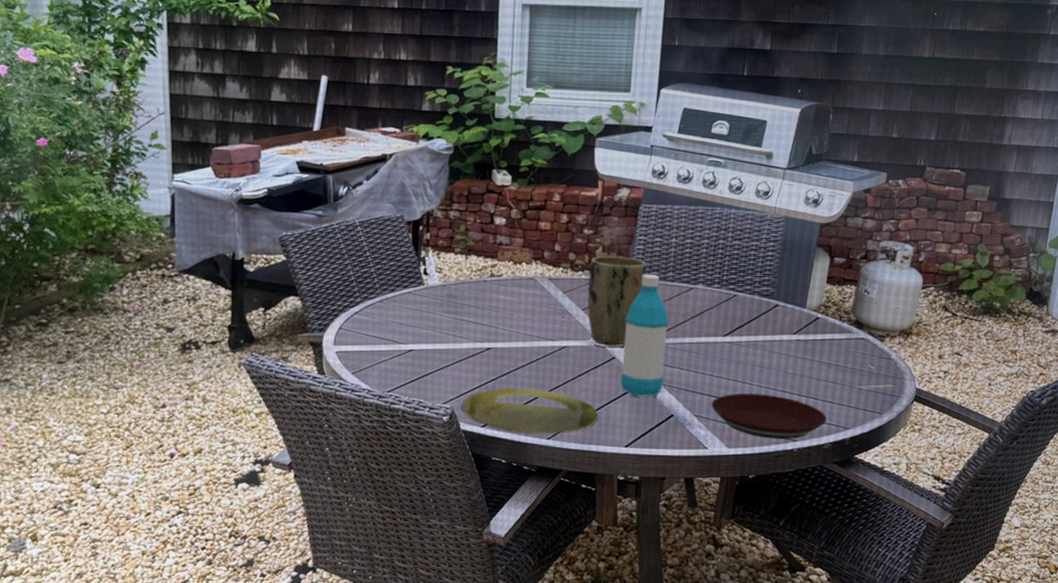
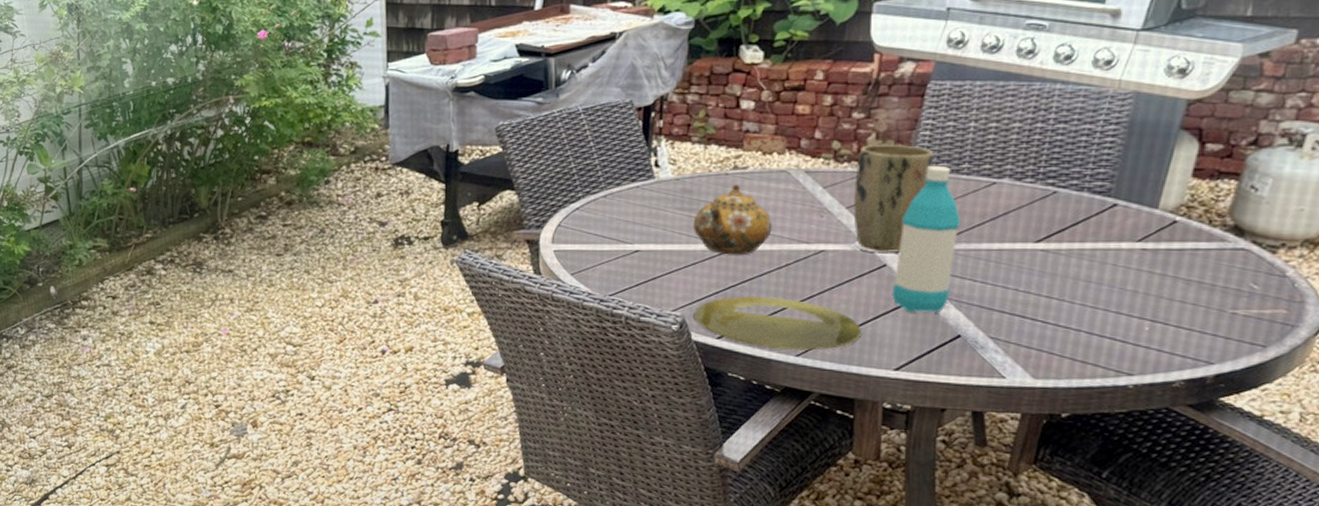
teapot: none [458,290,524,352] -> present [693,184,772,256]
plate: present [711,394,826,439] -> none [1013,313,1180,373]

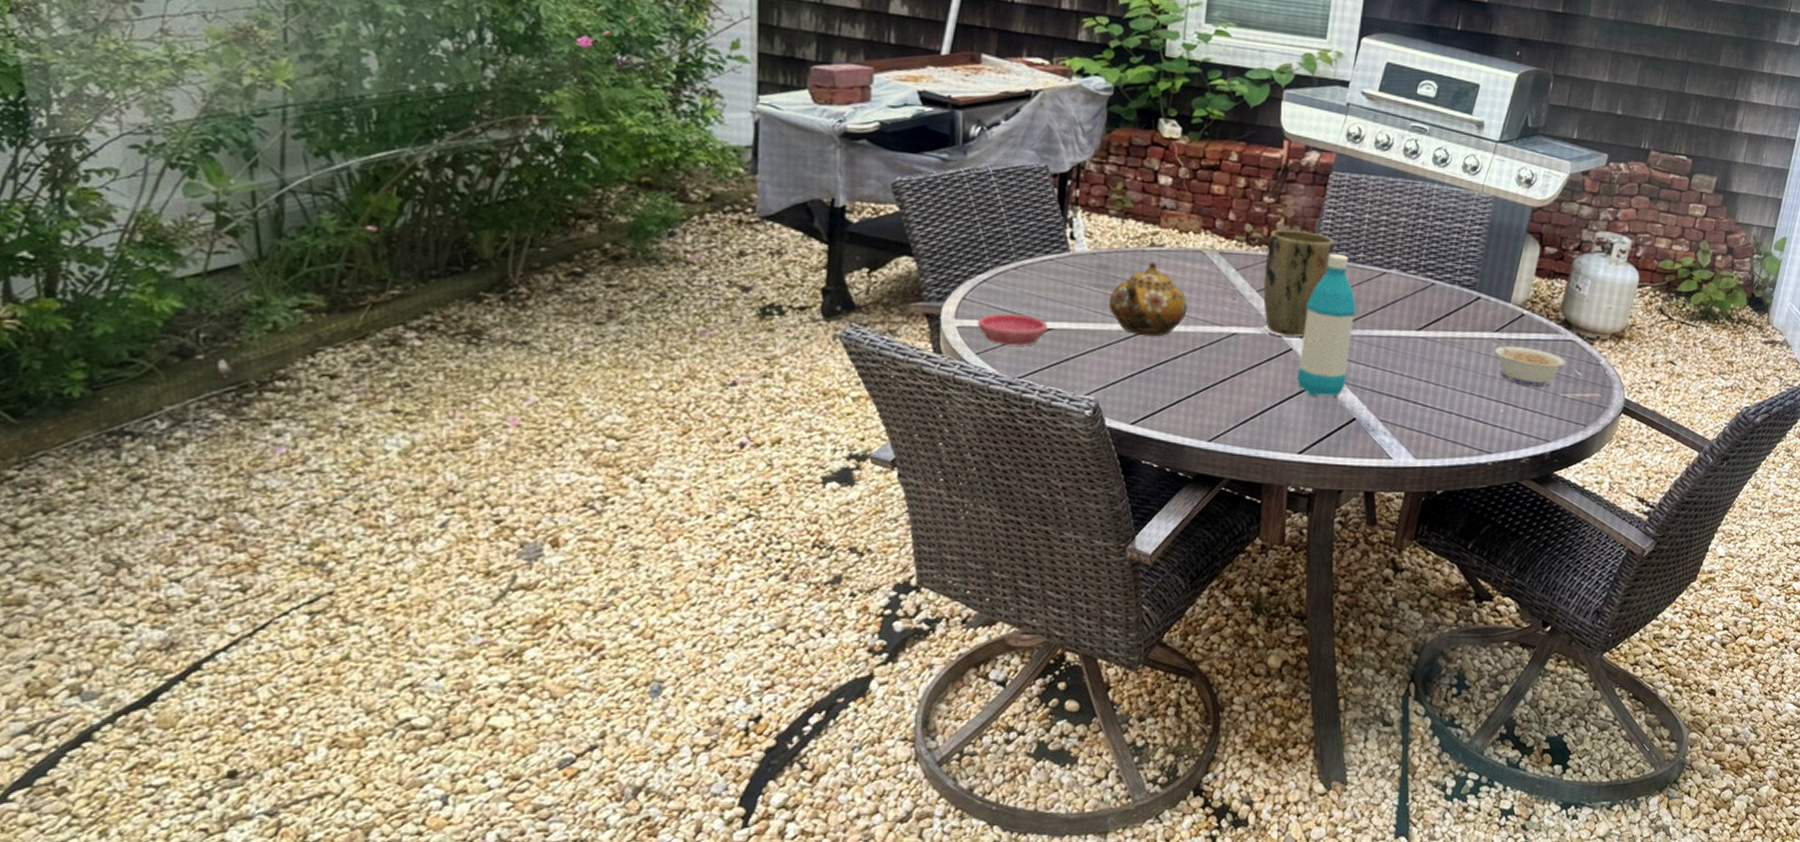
saucer: none [571,237,636,267] -> present [977,313,1048,346]
plate: present [694,296,863,351] -> none [1108,379,1270,436]
legume: none [1129,248,1237,301] -> present [1489,338,1566,386]

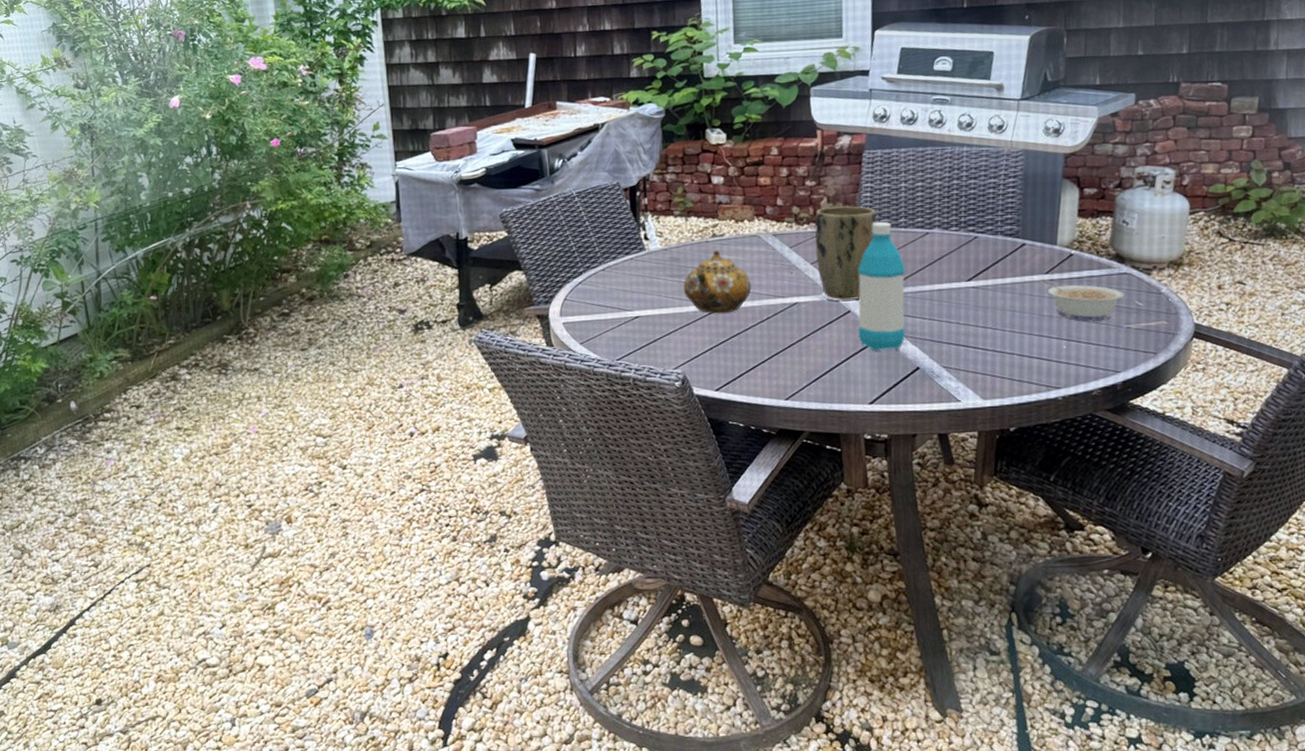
saucer: present [977,313,1048,346] -> none [578,307,636,334]

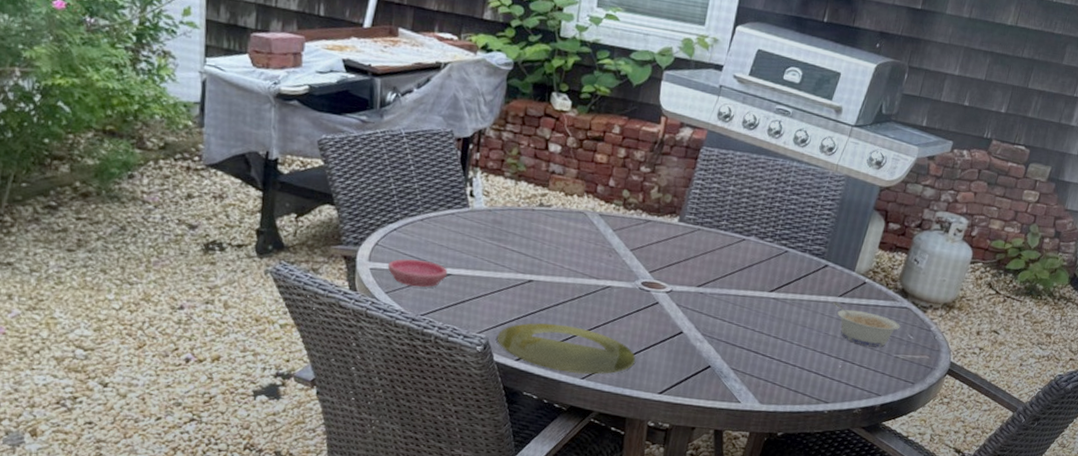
saucer: none [578,307,636,334] -> present [387,259,448,288]
teapot: present [683,250,752,314] -> none [500,220,569,286]
plate: none [693,348,839,395] -> present [497,322,636,375]
plant pot: present [815,206,877,300] -> none [635,196,702,293]
water bottle: present [858,221,905,350] -> none [661,220,717,346]

